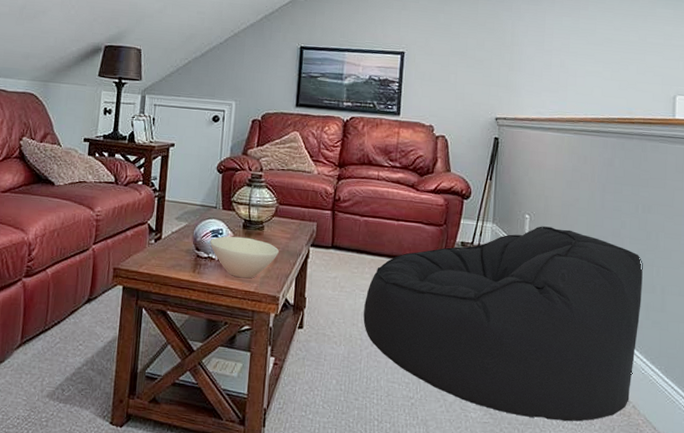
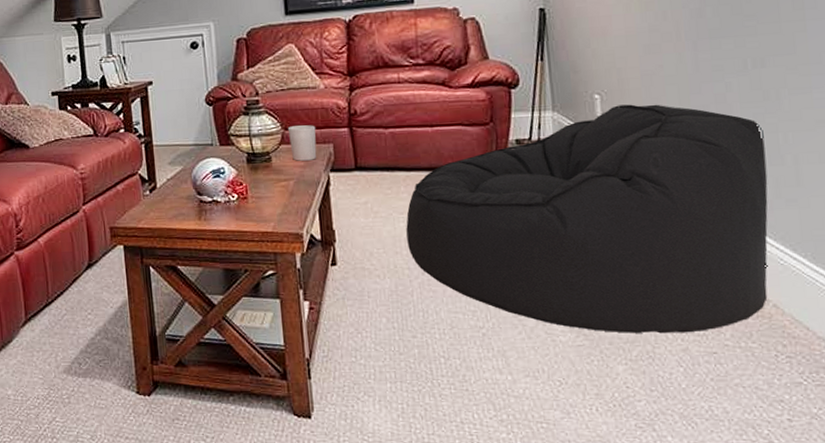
bowl: present [210,236,279,279] -> none [212,172,294,219]
candle holder: none [281,202,305,234] -> present [287,125,317,161]

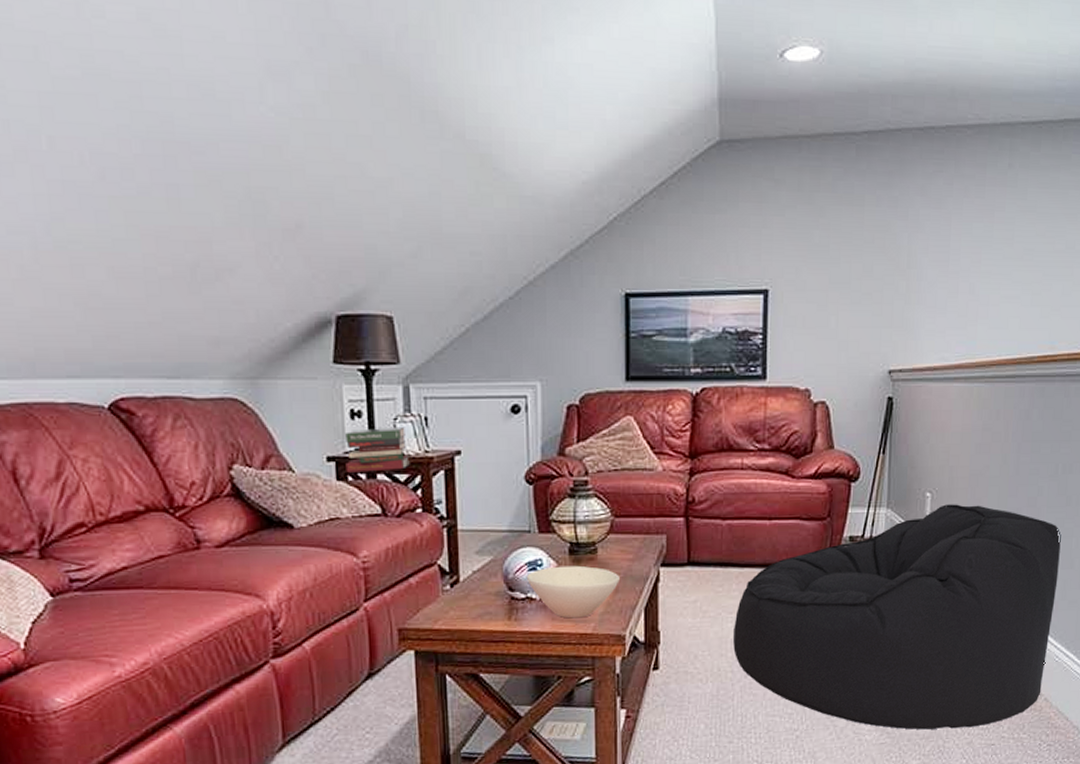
books: none [64,65,115,103] -> present [345,426,411,472]
bowl: none [212,172,294,219] -> present [527,565,620,619]
candle holder: present [287,125,317,161] -> none [618,512,649,554]

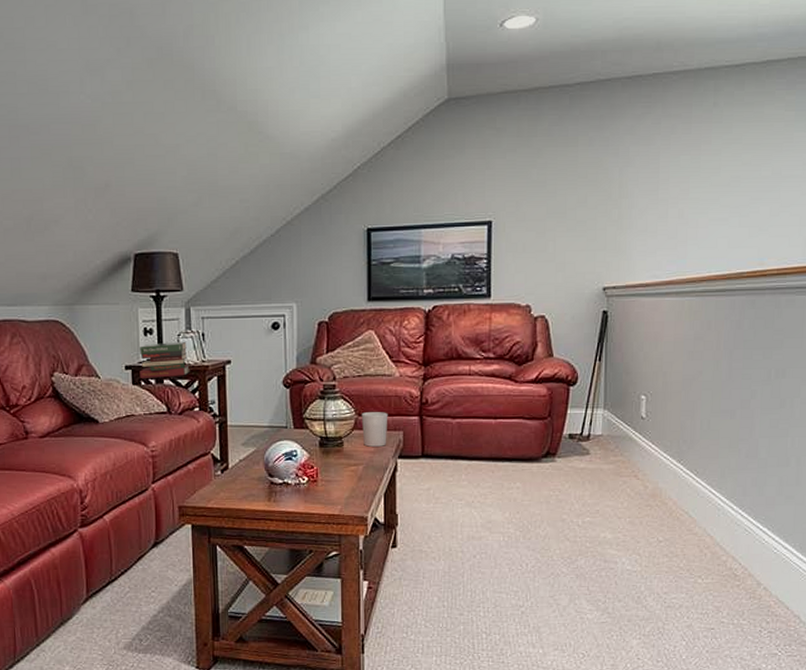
bowl: present [527,565,620,619] -> none [284,456,362,501]
candle holder: none [618,512,649,554] -> present [361,412,388,447]
bean bag chair: present [733,504,1061,730] -> none [463,406,776,612]

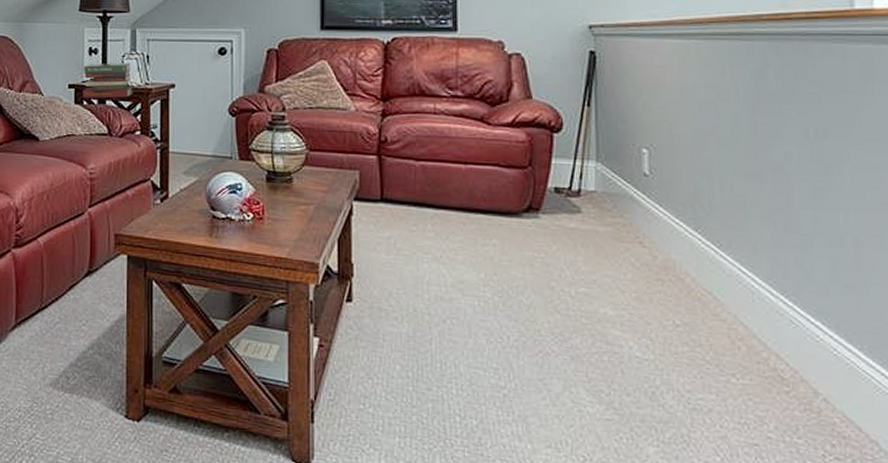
candle holder: present [361,412,388,447] -> none [312,147,343,186]

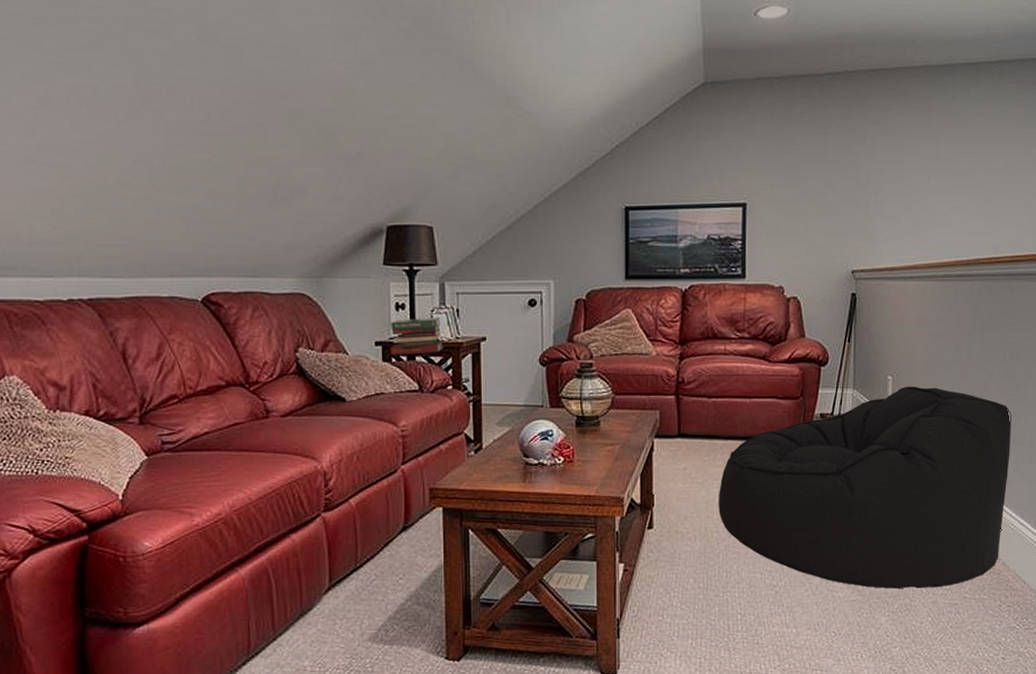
bean bag chair: none [430,162,824,419] -> present [719,386,1011,589]

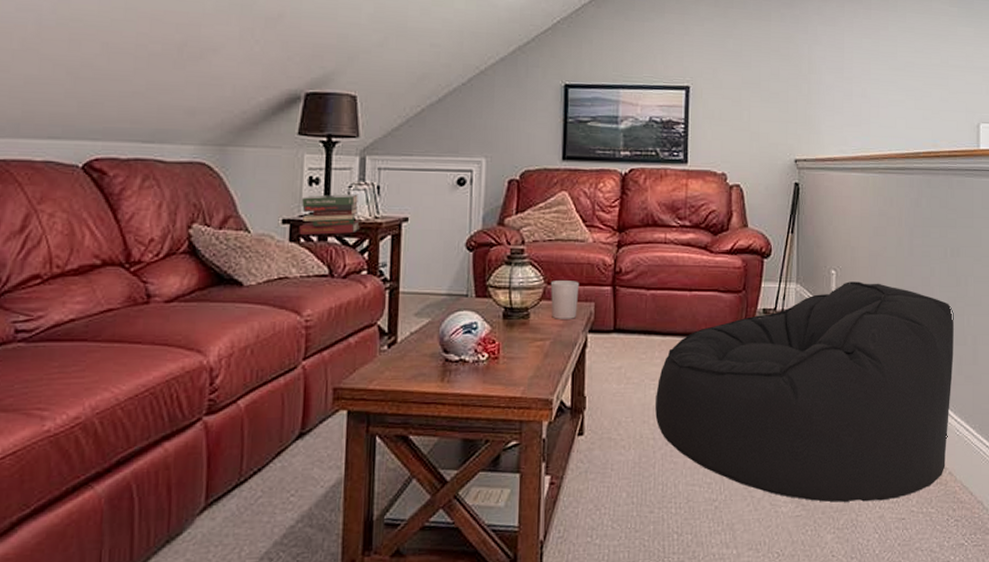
candle holder: none [618,391,645,426] -> present [550,281,580,319]

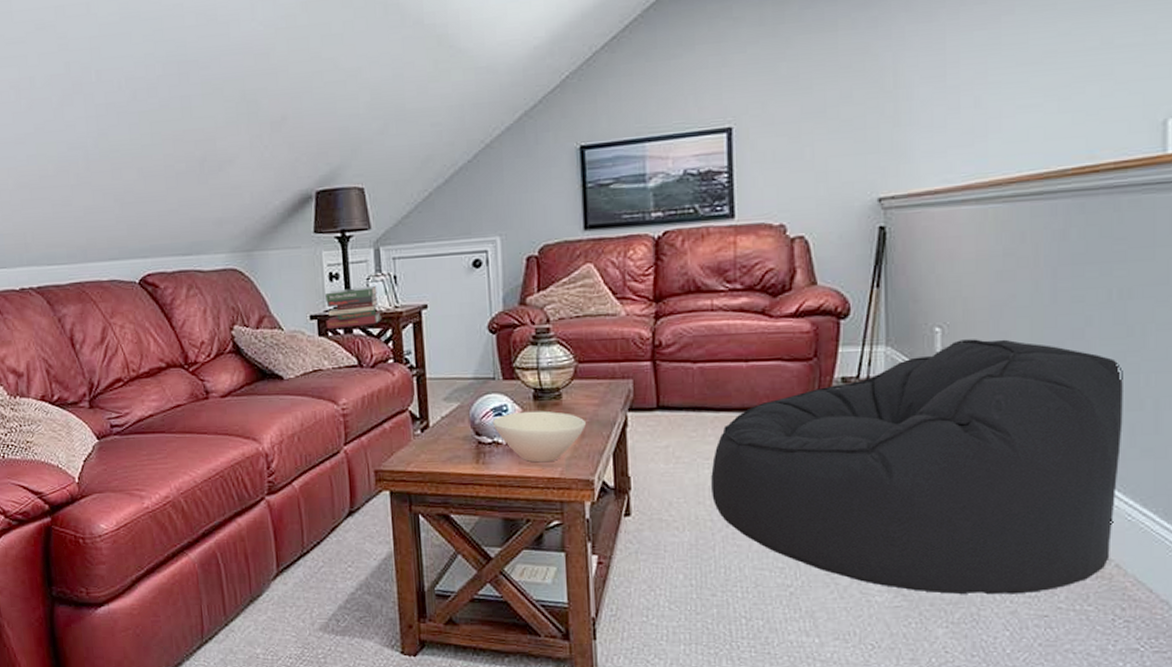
bowl: none [462,329,549,382] -> present [493,410,586,463]
candle holder: present [550,281,580,319] -> none [581,357,614,399]

